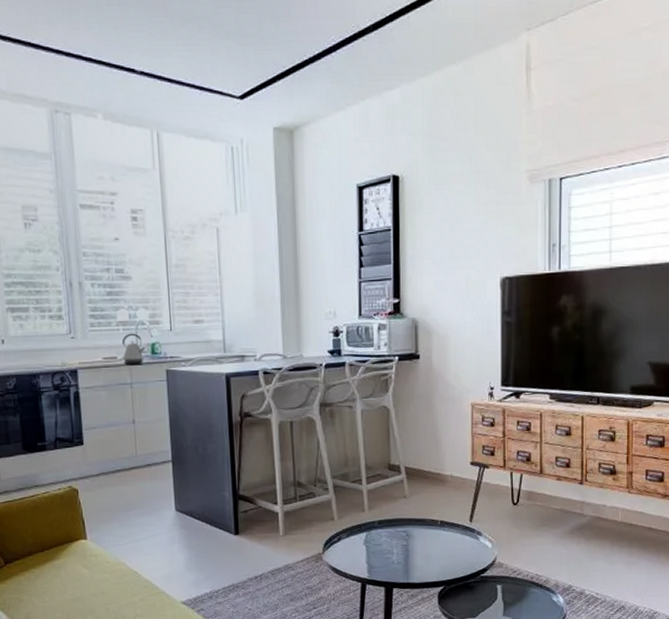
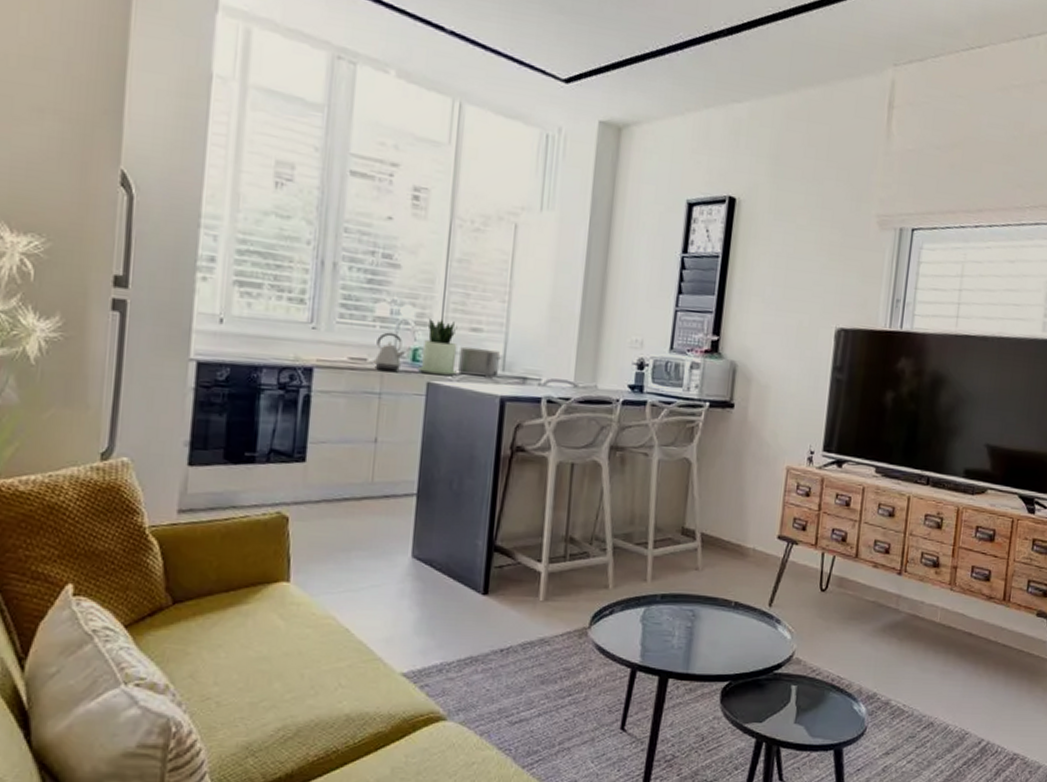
planter: none [158,317,188,363] -> present [418,319,458,376]
toaster: none [188,336,221,360] -> present [458,346,501,378]

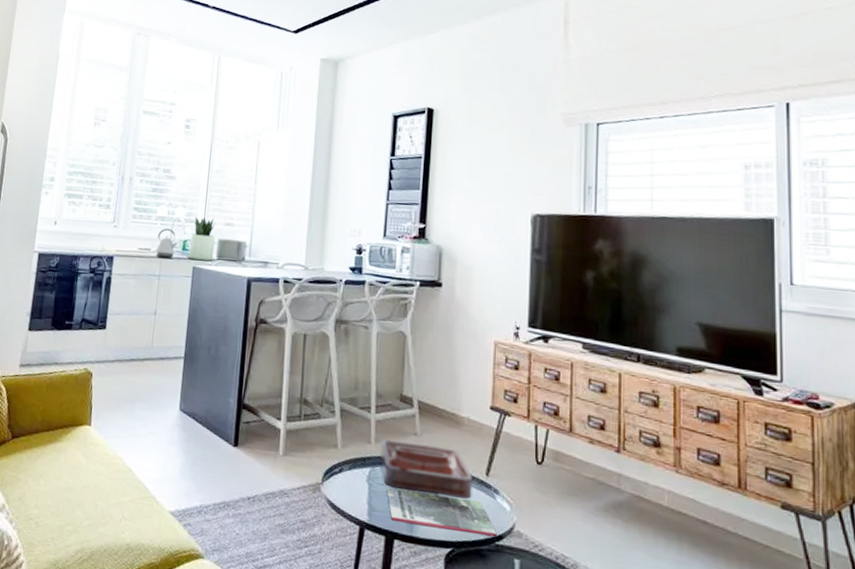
decorative tray: none [656,576,755,631] -> present [380,439,473,499]
magazine: none [662,626,776,666] -> present [386,487,497,538]

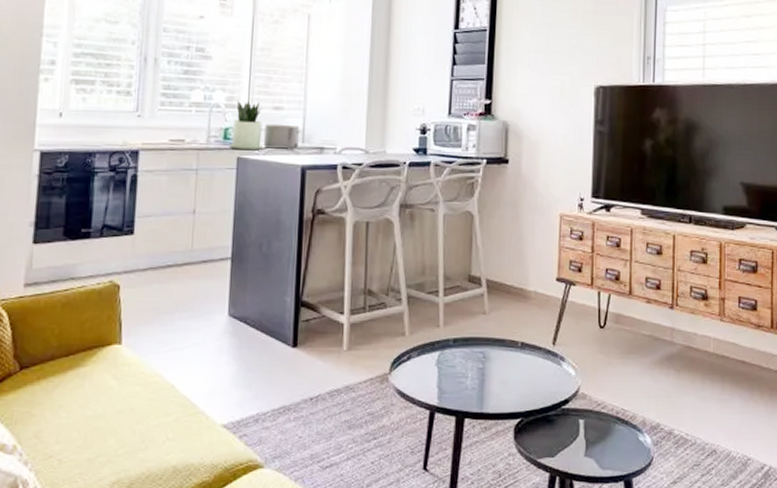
kettle: present [155,228,177,258] -> none [190,115,217,149]
decorative tray: present [380,439,473,499] -> none [449,321,540,369]
magazine: present [386,487,497,538] -> none [456,368,563,402]

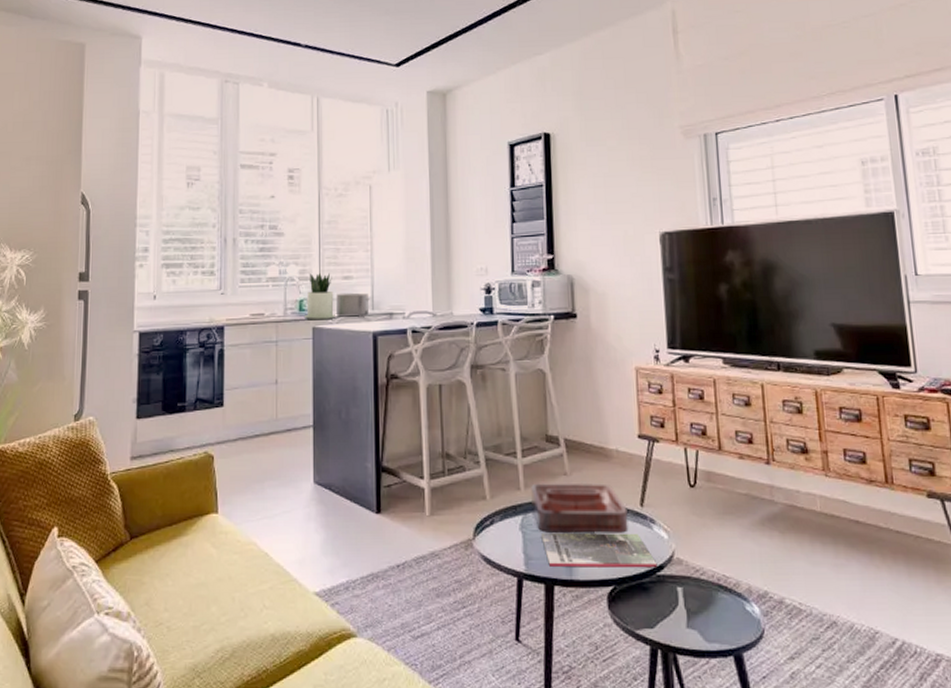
decorative tray: none [449,321,540,369] -> present [531,482,628,533]
magazine: none [456,368,563,402] -> present [541,532,658,568]

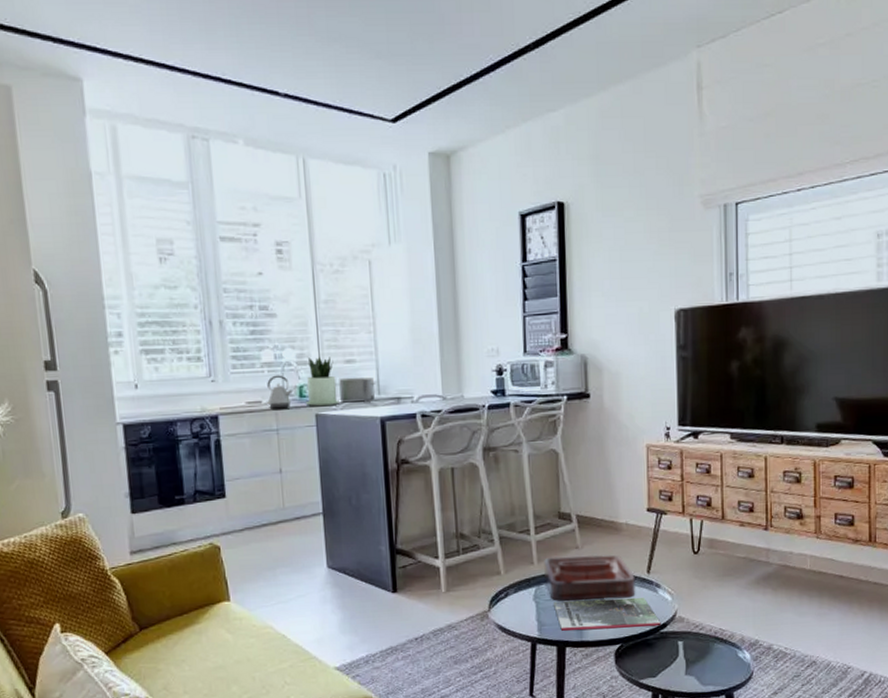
kettle: none [269,289,293,321] -> present [267,375,293,409]

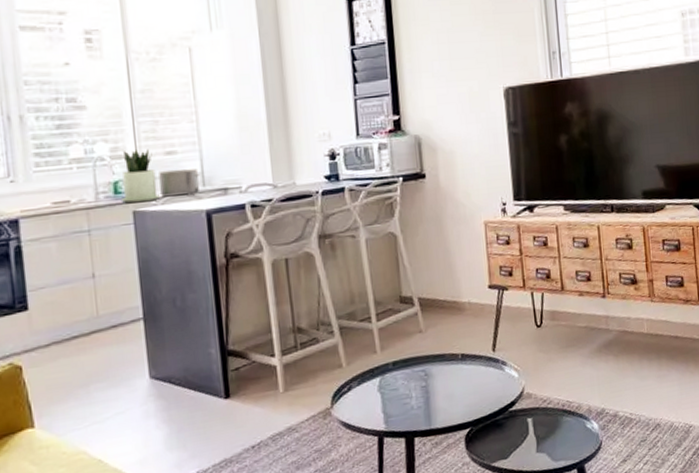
kettle: present [267,375,293,409] -> none [76,171,106,209]
decorative tray: present [544,554,636,601] -> none [387,335,482,390]
magazine: present [554,597,661,631] -> none [399,376,510,421]

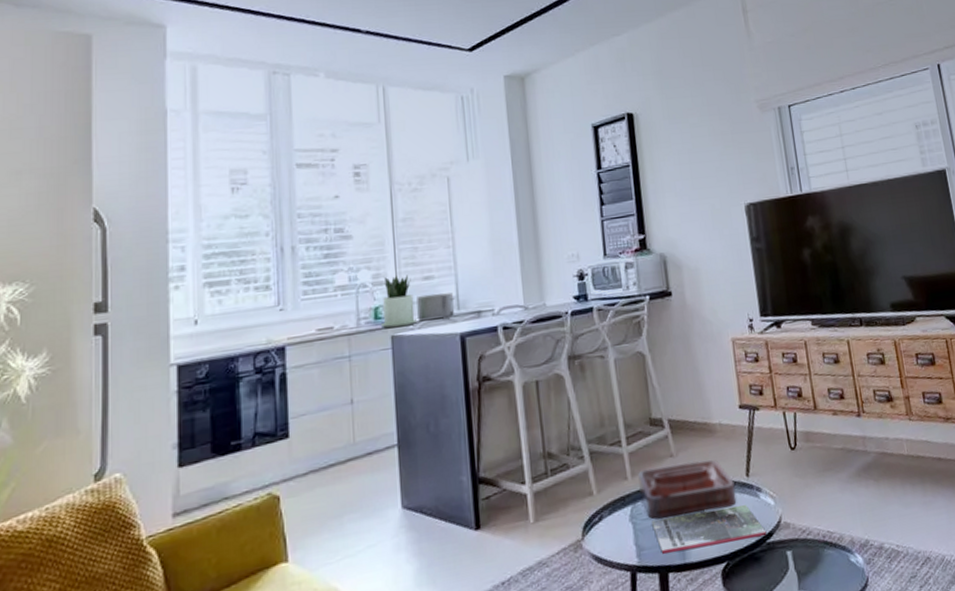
decorative tray: none [387,335,482,390] -> present [638,459,737,519]
magazine: none [399,376,510,421] -> present [652,504,767,554]

